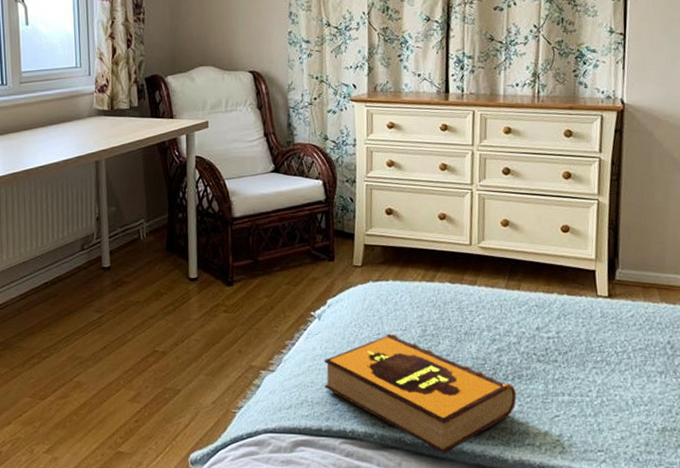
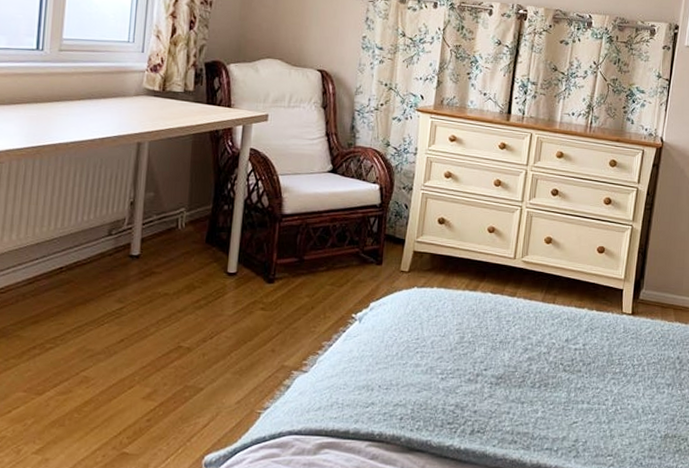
hardback book: present [323,333,517,454] -> none [356,339,541,457]

